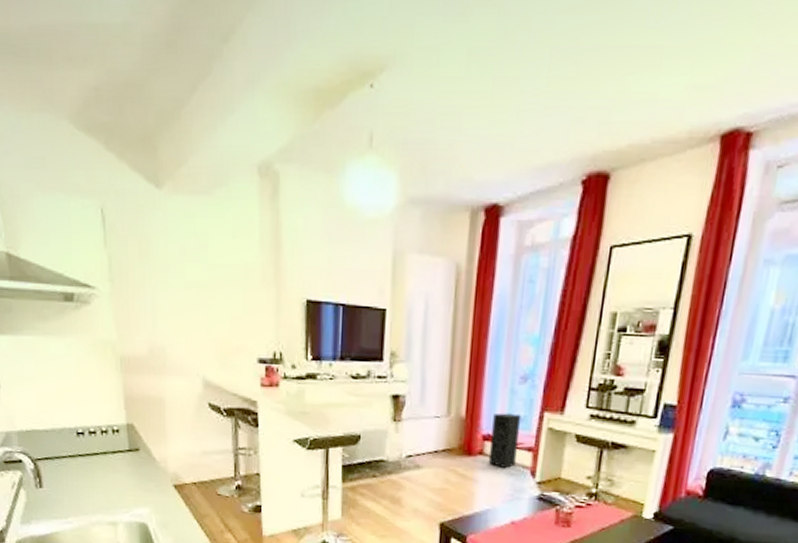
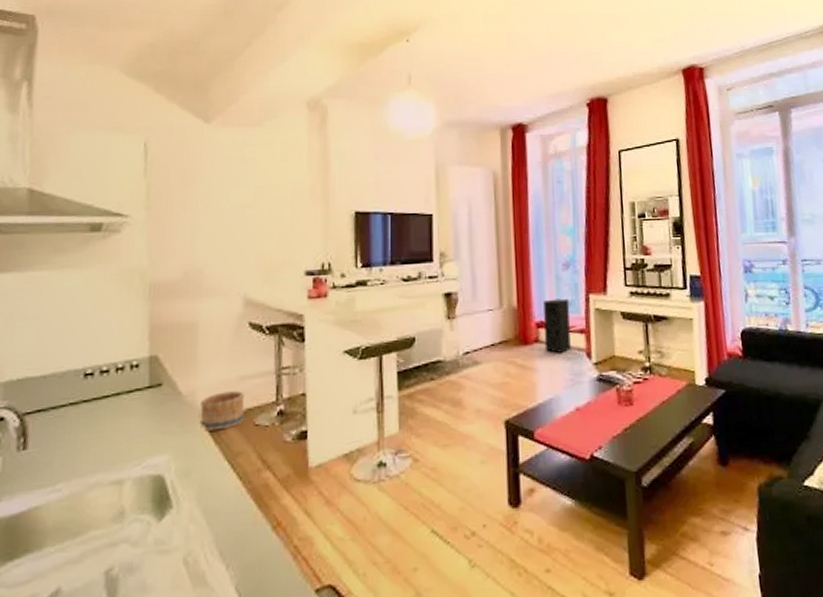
basket: none [172,462,208,495] -> present [200,391,245,431]

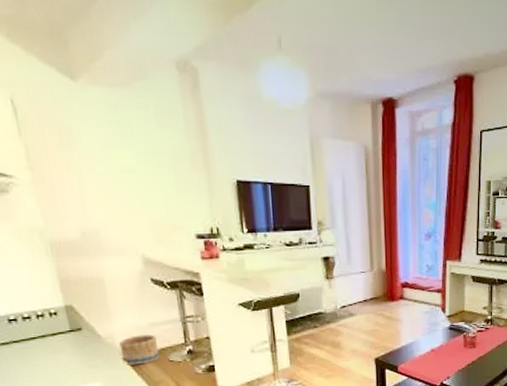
speaker: present [543,298,571,354] -> none [407,264,430,309]

